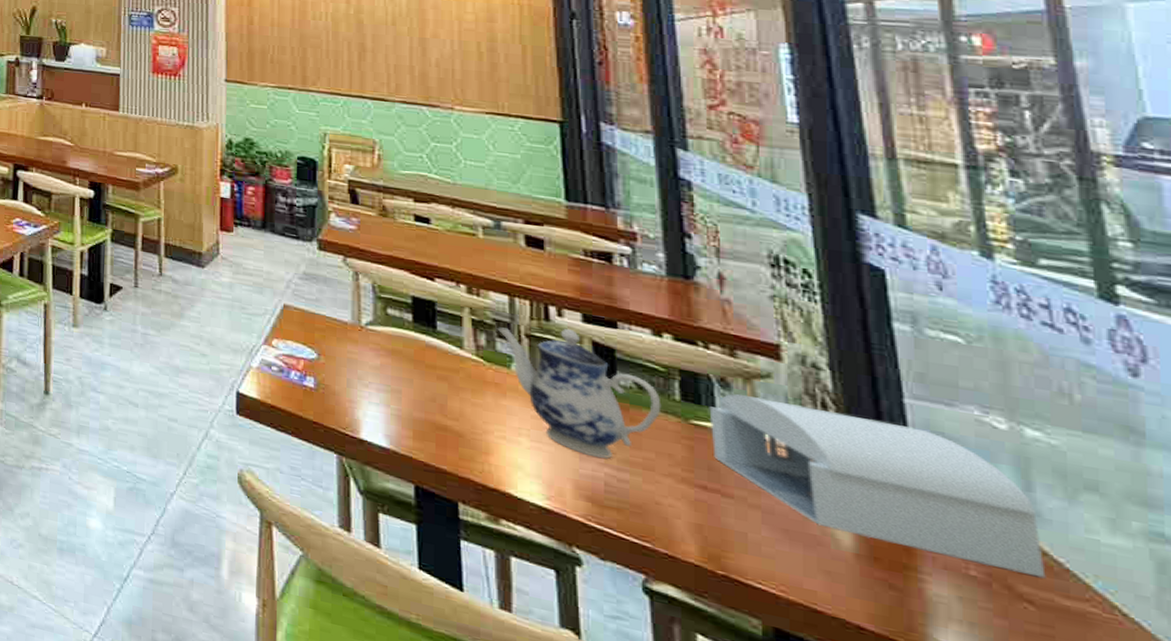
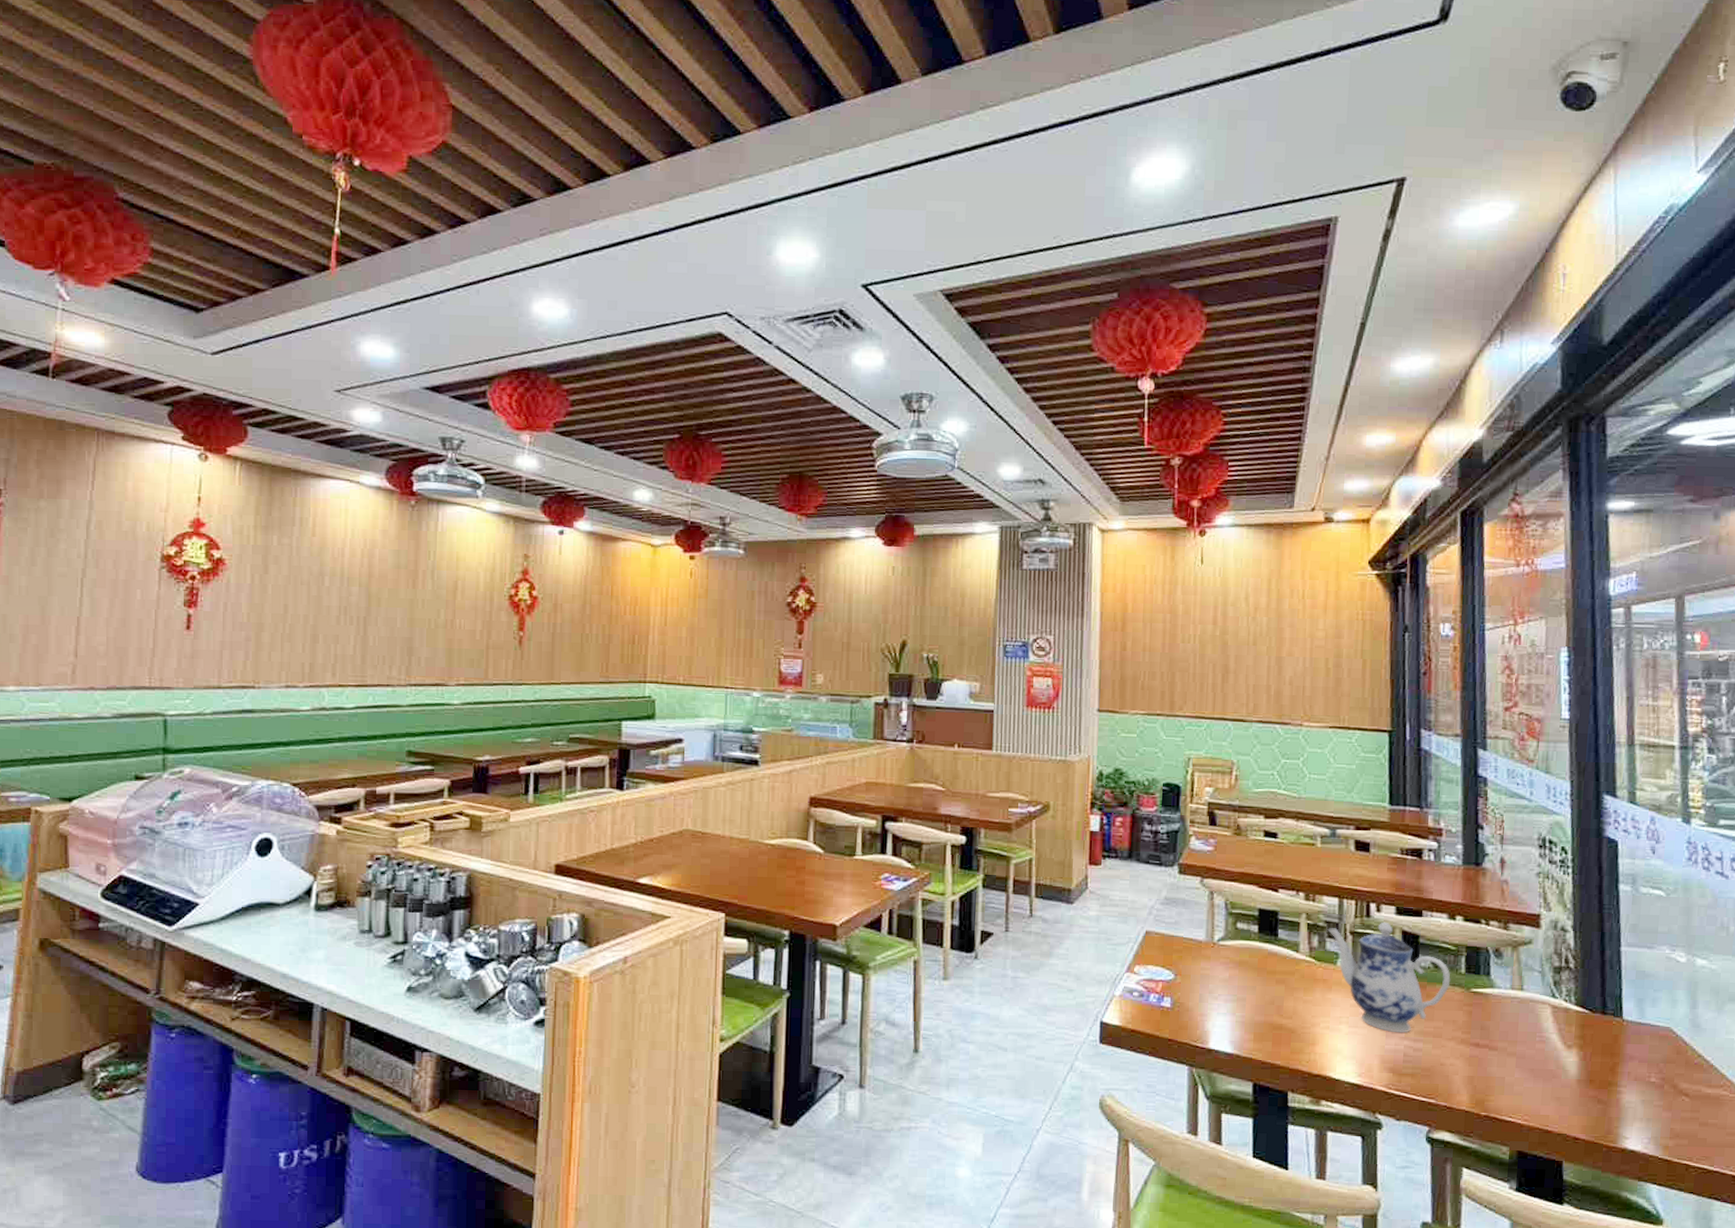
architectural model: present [709,393,1046,579] -> none [1485,960,1699,1075]

